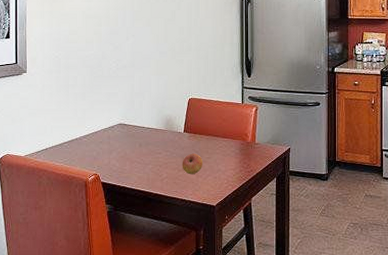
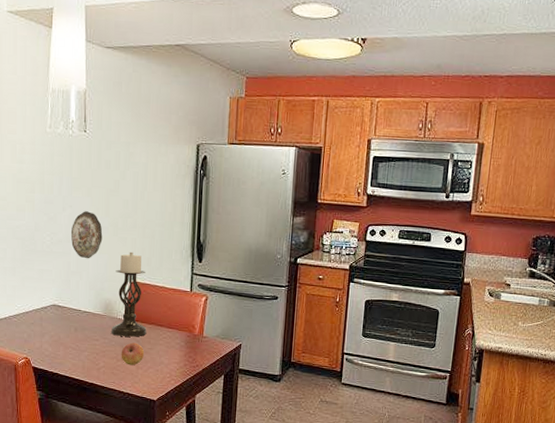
decorative plate: none [134,39,162,81] -> present [70,211,103,259]
candle holder: none [173,72,204,148] -> present [111,251,147,337]

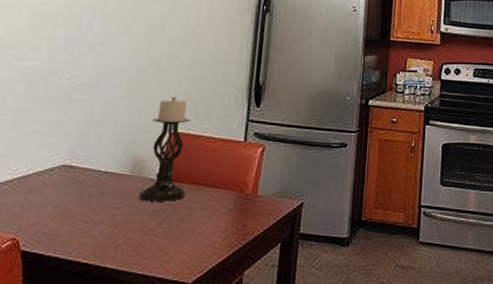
decorative plate: present [70,211,103,259] -> none [97,50,140,107]
fruit: present [121,342,145,366] -> none [148,209,181,239]

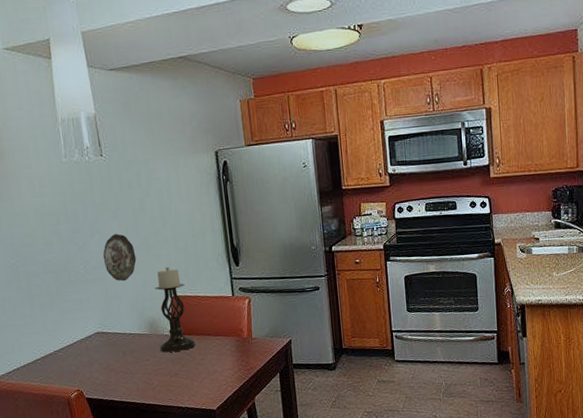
decorative plate: none [97,50,140,107] -> present [103,234,137,282]

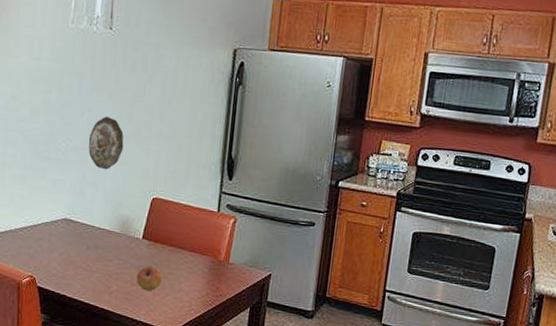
candle holder: present [154,266,196,353] -> none [127,164,169,260]
fruit: none [173,356,197,380] -> present [136,265,163,292]

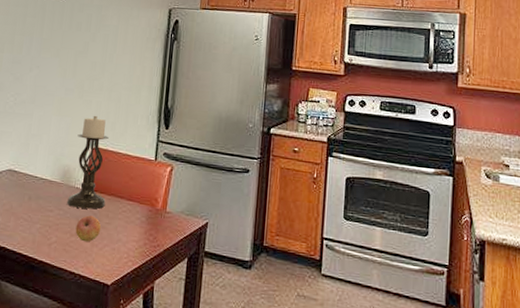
decorative plate: present [88,116,124,170] -> none [34,72,68,122]
candle holder: none [127,164,169,260] -> present [67,115,109,209]

